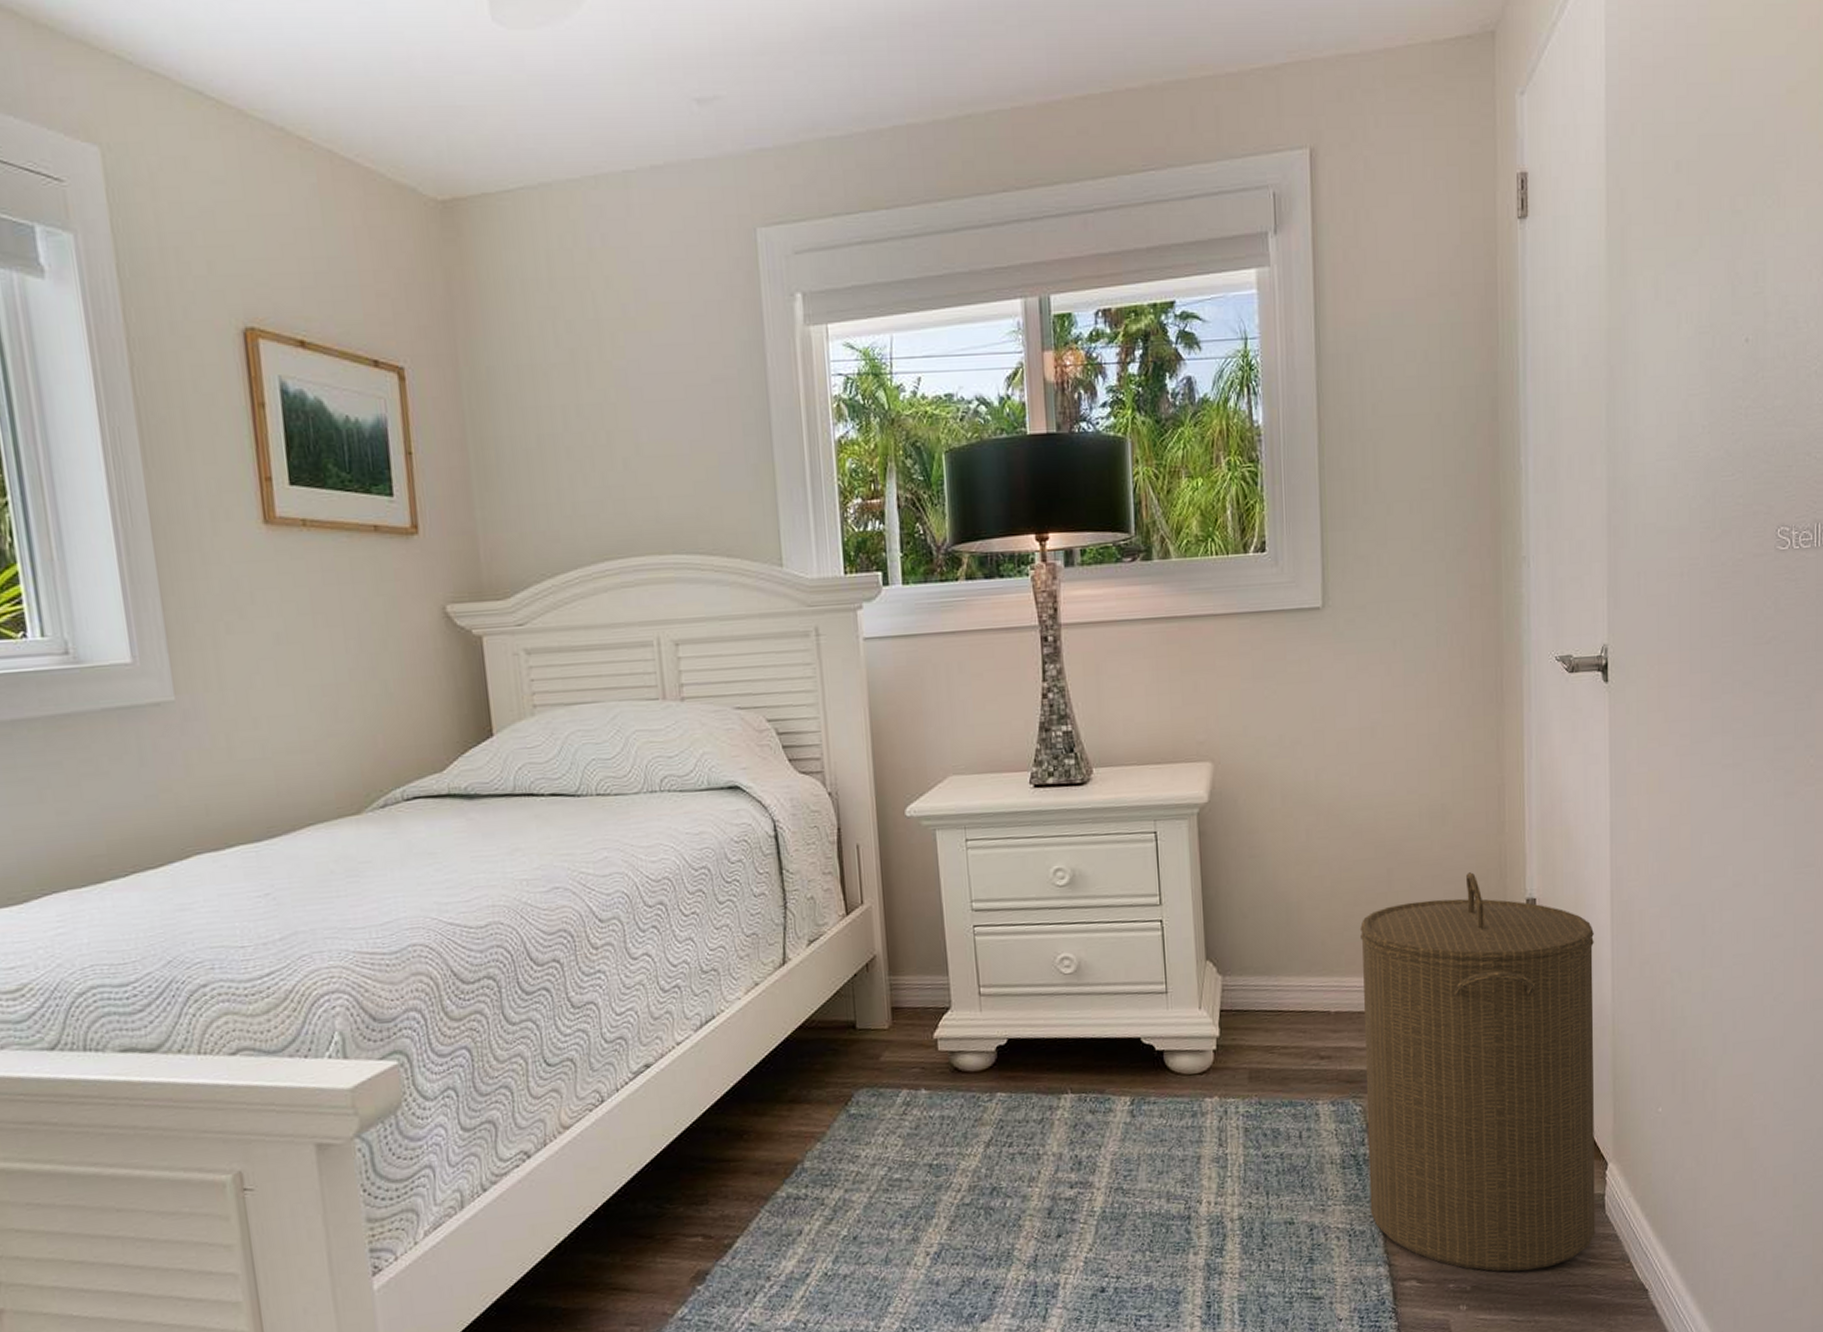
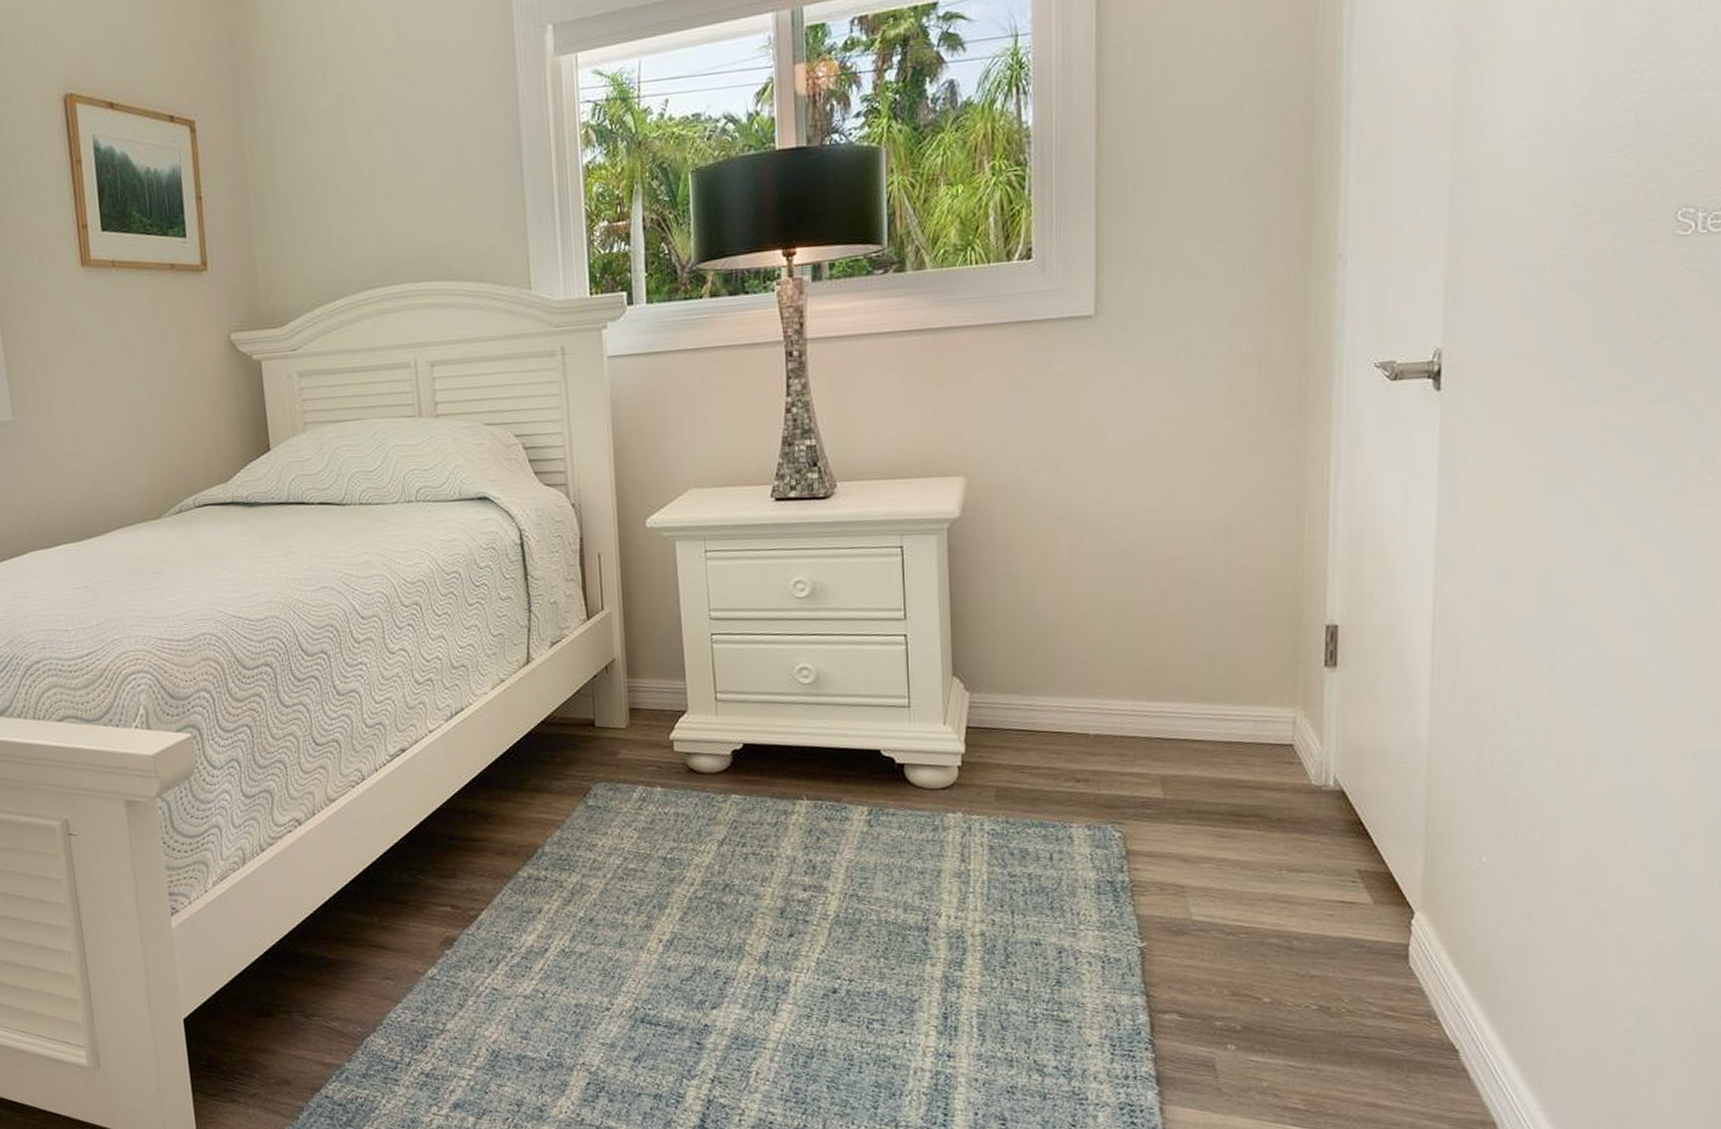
laundry hamper: present [1360,872,1595,1272] -> none [1127,595,1409,1017]

